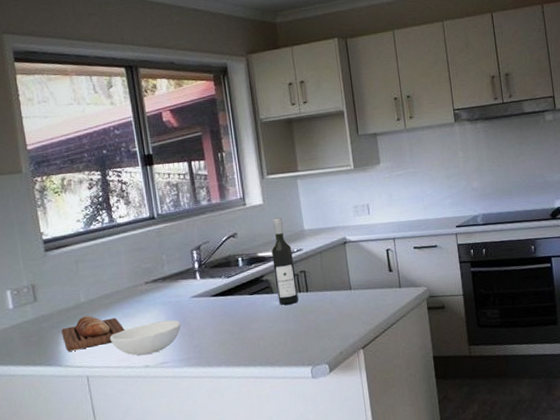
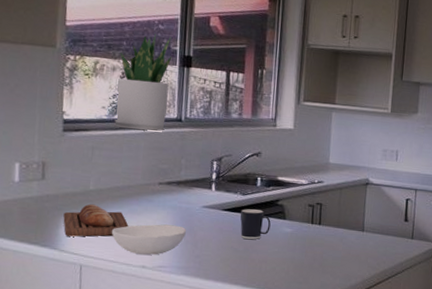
planter: none [83,139,140,238] -> present [114,33,172,132]
mug: none [228,289,261,321] -> present [240,209,271,240]
bottle: present [271,217,299,305] -> none [289,145,313,234]

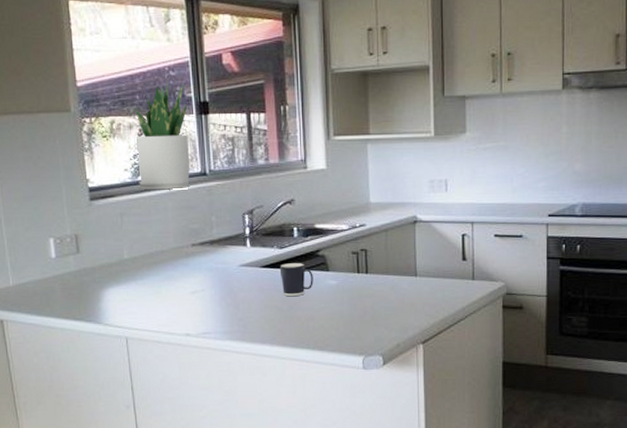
bread loaf: present [63,204,129,237] -> none [103,273,168,309]
bowl: present [111,224,187,255] -> none [151,288,227,322]

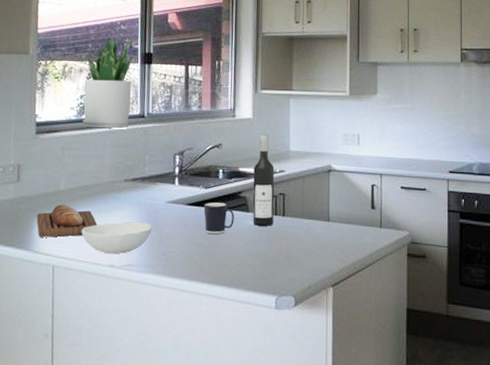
bread loaf: none [103,273,168,309] -> present [36,204,97,237]
bowl: none [151,288,227,322] -> present [81,221,153,254]
bottle: none [331,186,356,285] -> present [253,134,275,226]

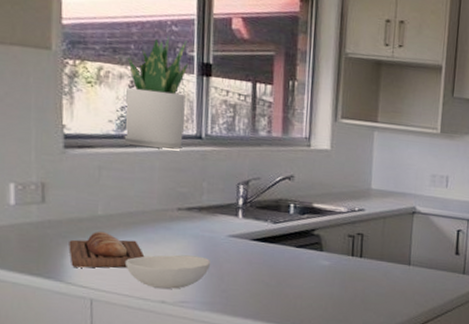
mug: present [203,202,234,235] -> none [271,239,306,274]
bottle: present [253,134,275,226] -> none [326,168,353,267]

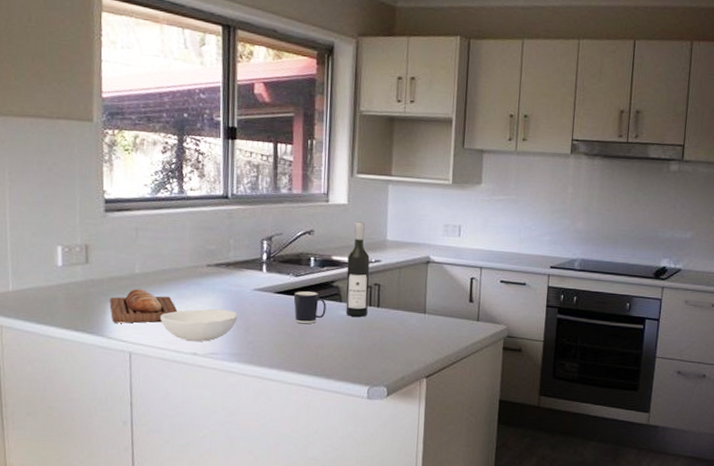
planter: present [123,36,189,150] -> none [157,103,216,210]
mug: none [271,239,306,274] -> present [293,291,326,324]
bottle: none [326,168,353,267] -> present [345,221,370,317]

